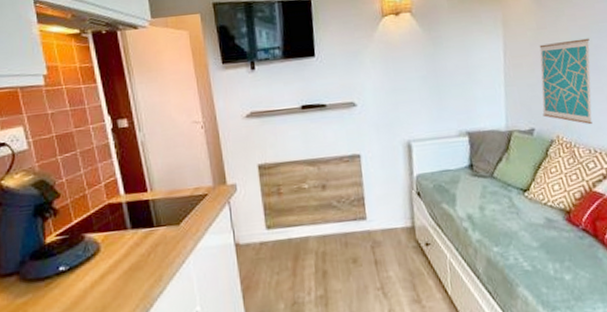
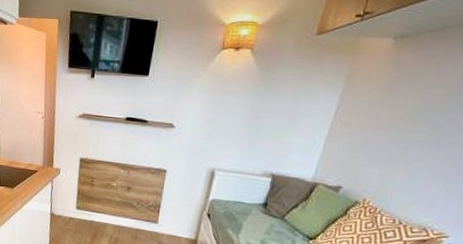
wall art: present [539,38,593,125] -> none [356,107,443,198]

